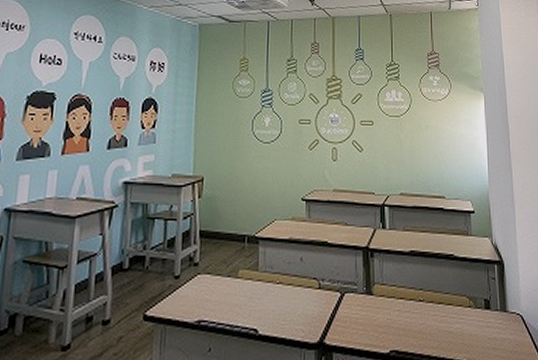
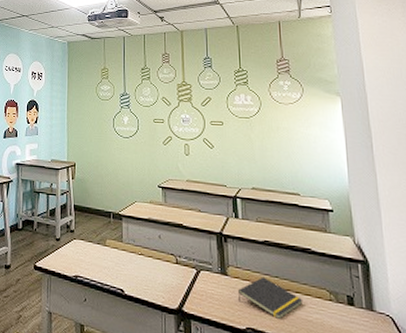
notepad: none [382,291,445,335] -> present [237,277,303,319]

